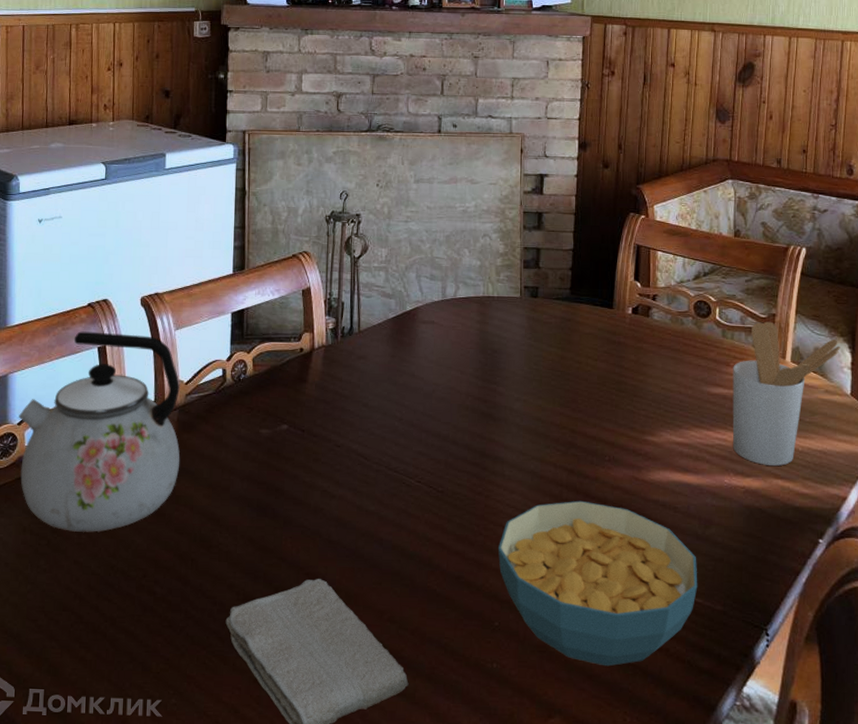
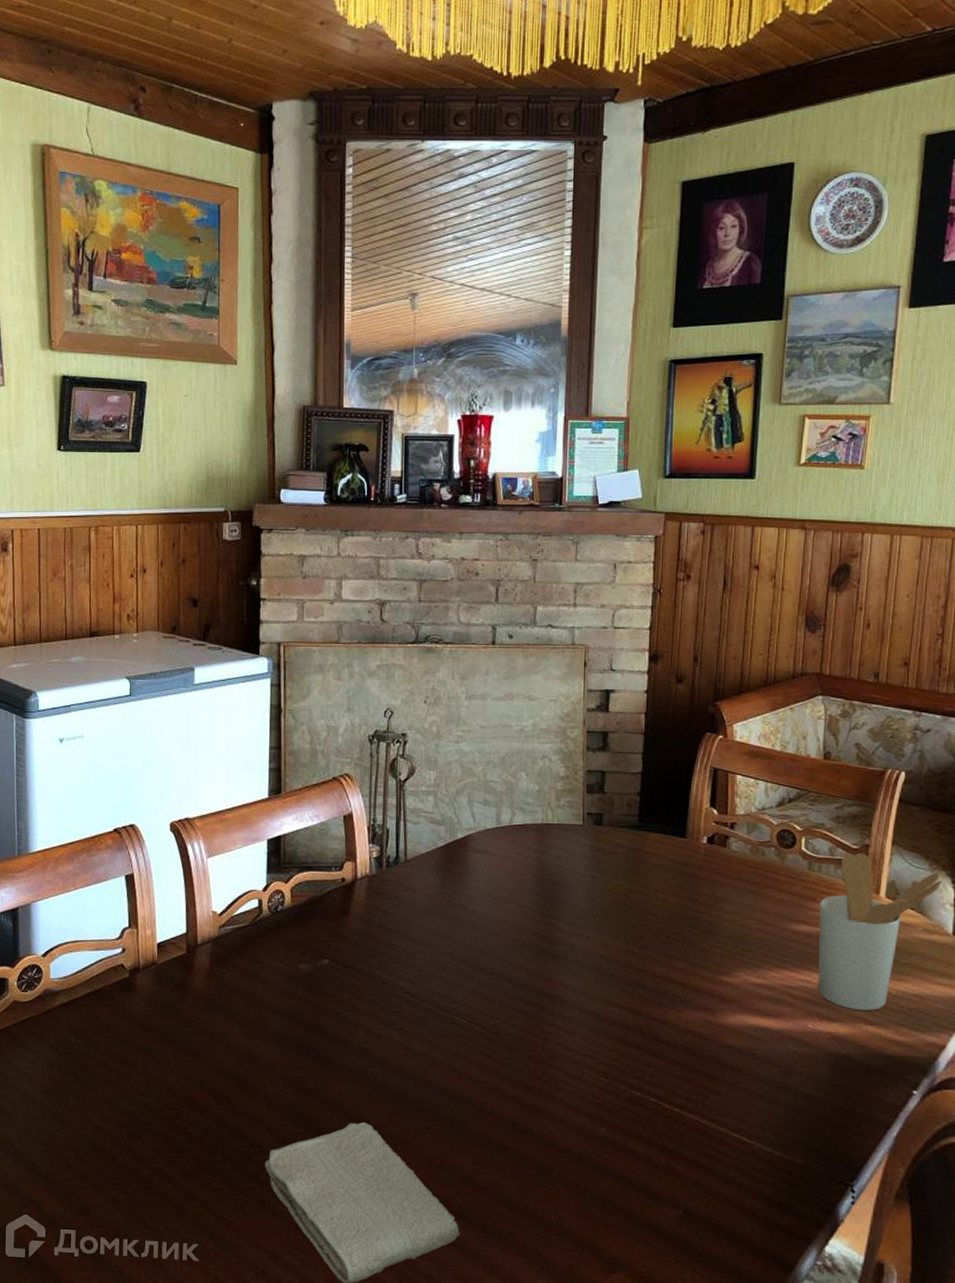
kettle: present [19,331,180,533] -> none [43,858,215,1070]
cereal bowl: present [498,500,698,667] -> none [557,1044,777,1221]

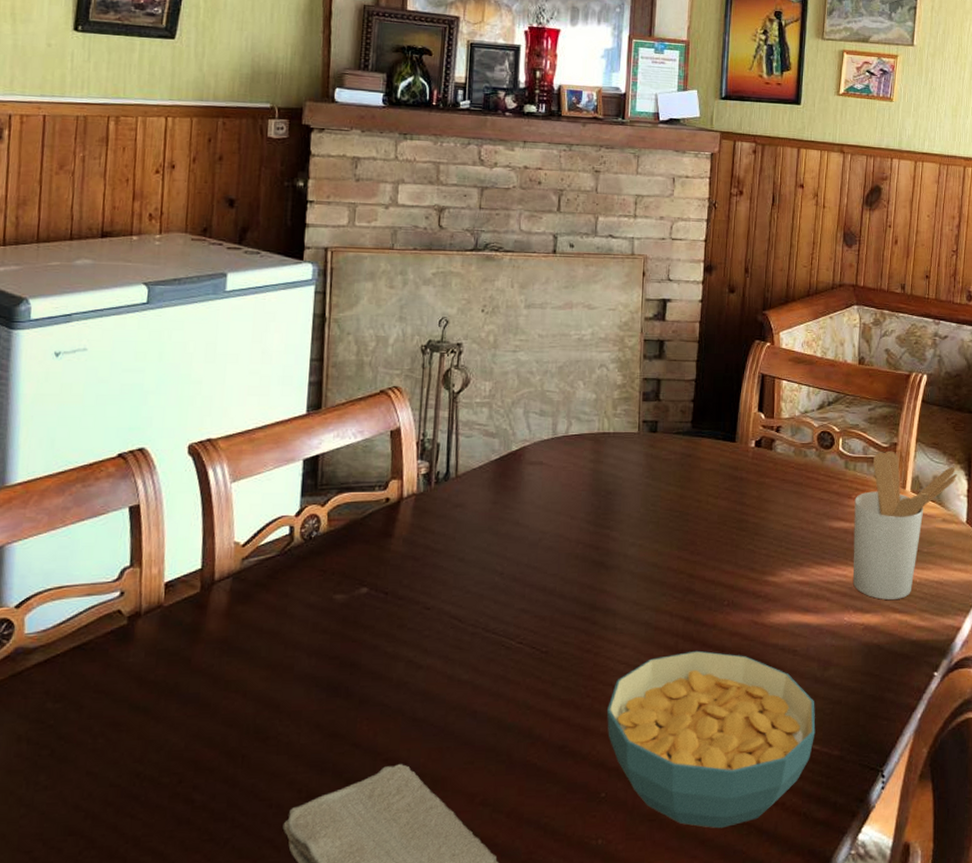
cereal bowl: none [557,1044,777,1221] -> present [607,650,816,829]

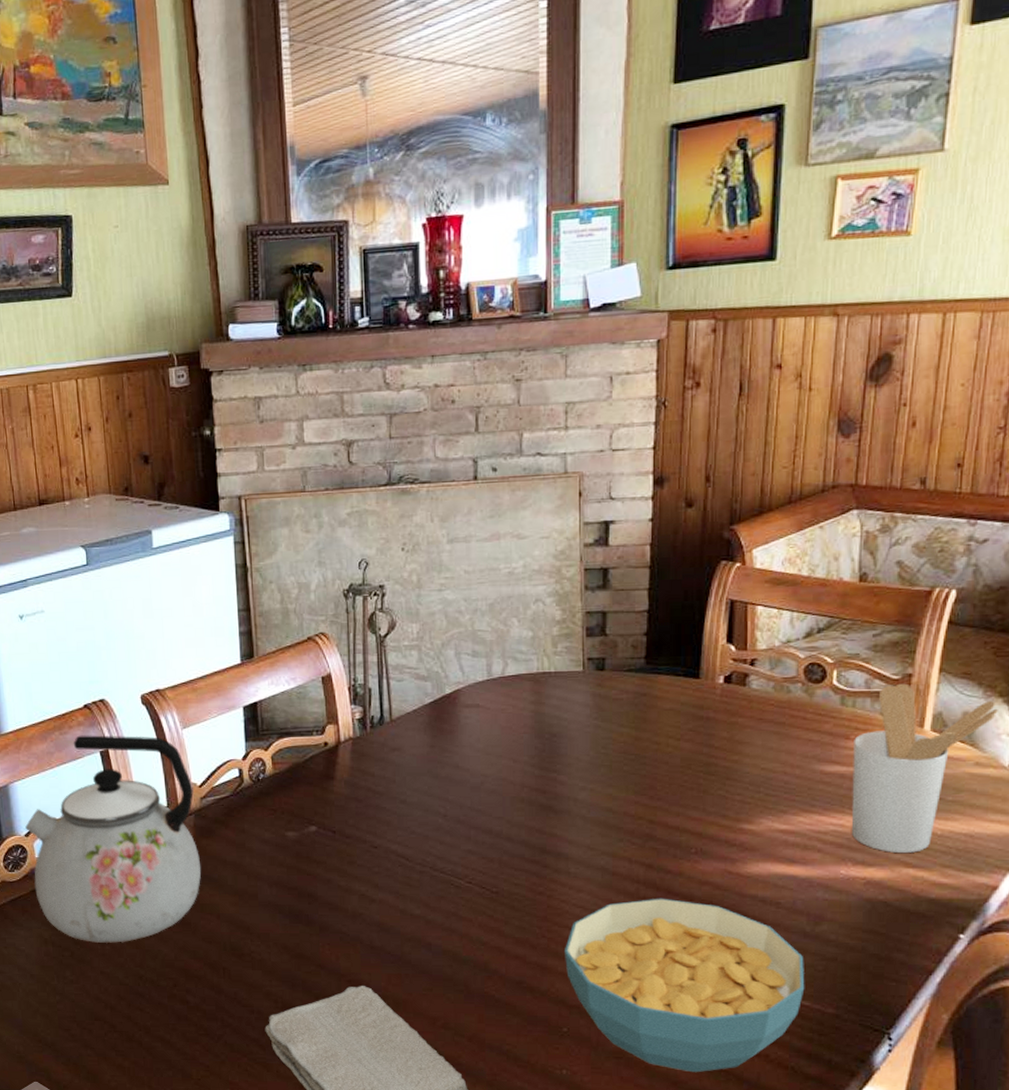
kettle: none [16,488,235,736] -> present [25,735,202,944]

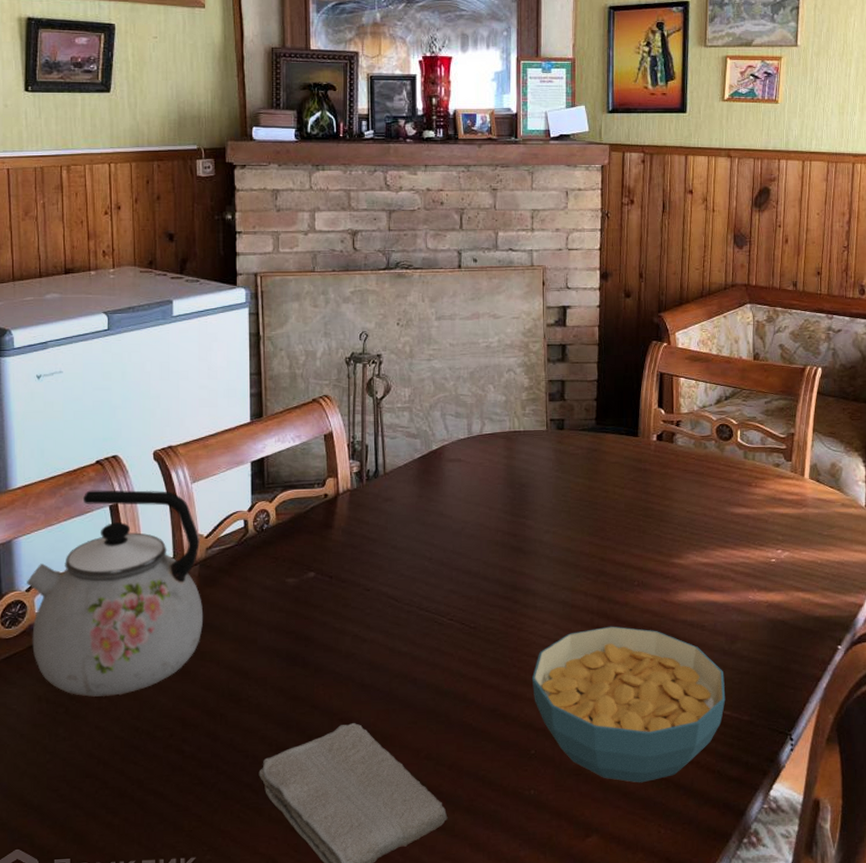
utensil holder: present [851,683,998,853] -> none [755,441,855,579]

